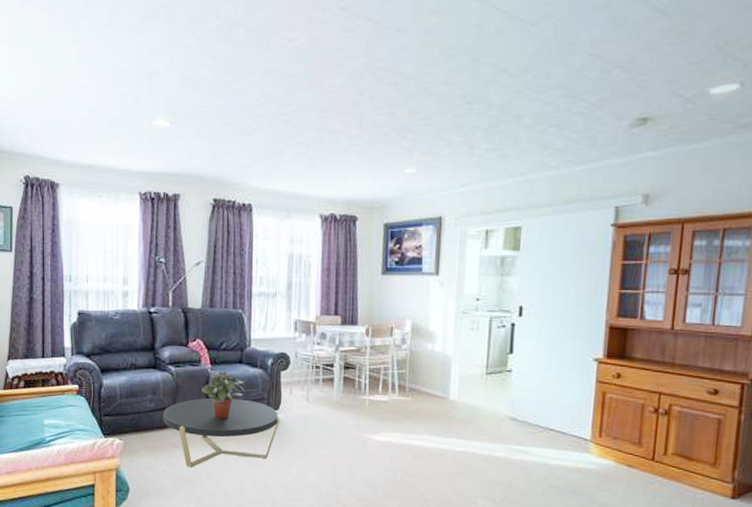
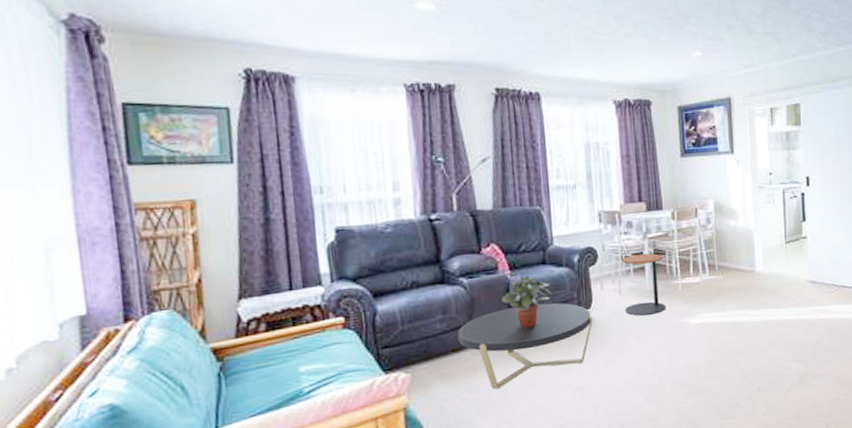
side table: none [310,365,353,425] -> present [621,253,666,316]

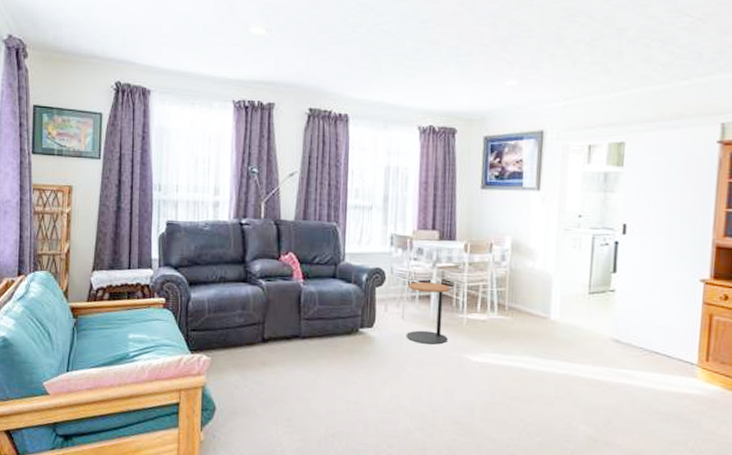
coffee table: present [457,302,593,390] -> none [252,313,374,387]
potted plant: present [501,274,552,328] -> none [293,285,339,335]

